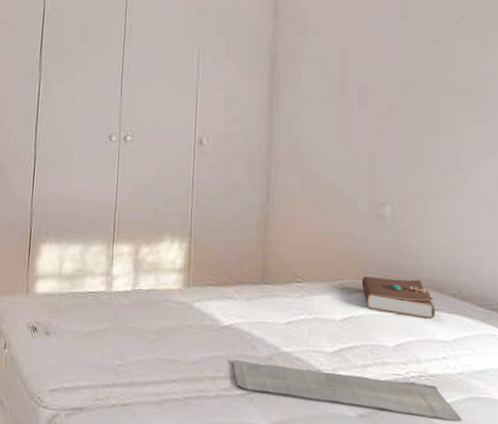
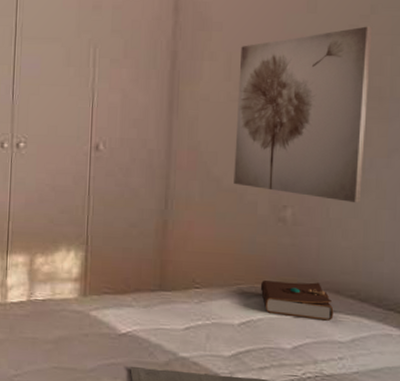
wall art: none [333,32,464,202] -> present [234,26,373,204]

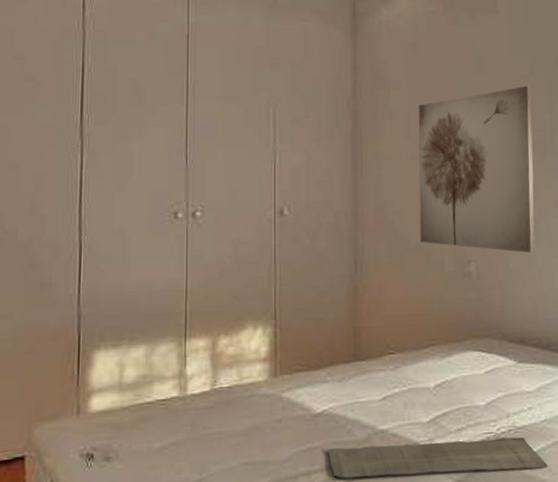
book: present [260,281,334,321] -> none [452,334,521,372]

